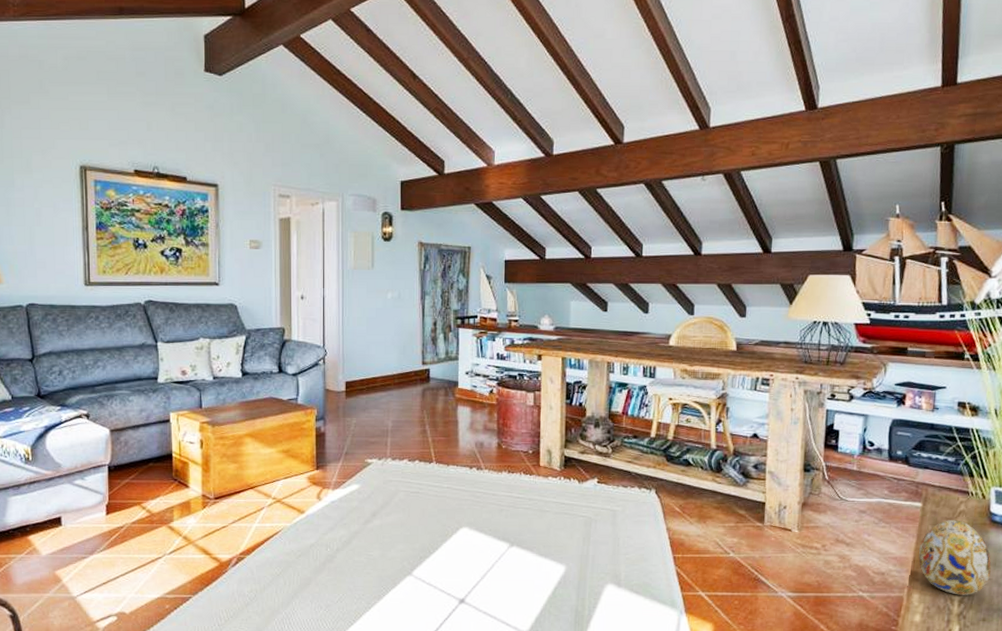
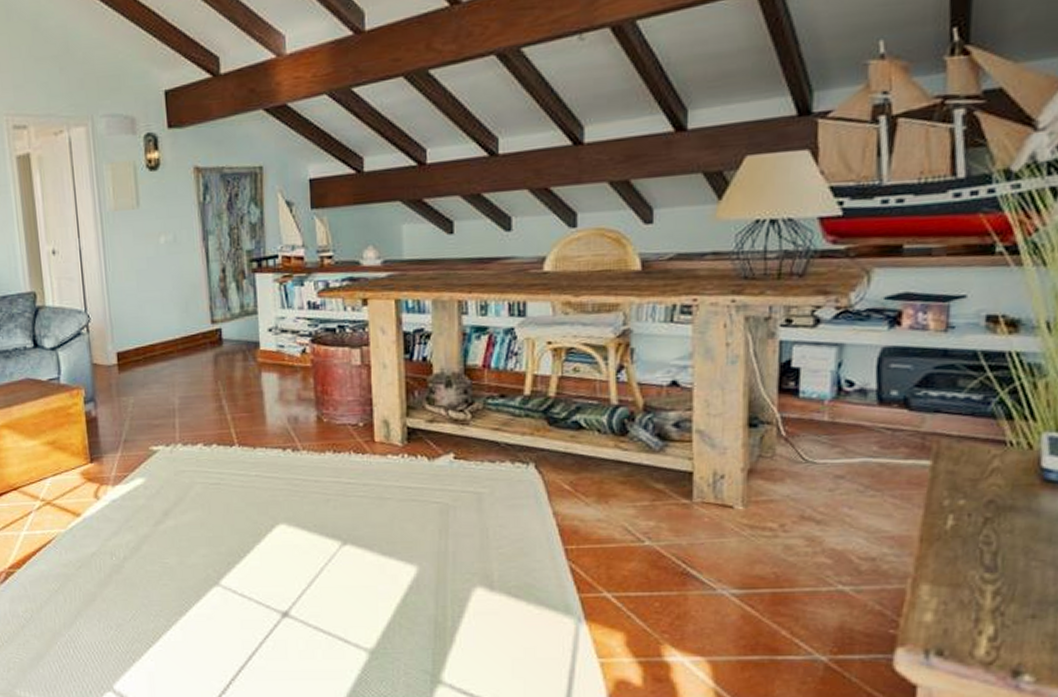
decorative egg: present [918,520,992,595] -> none [928,481,1045,584]

